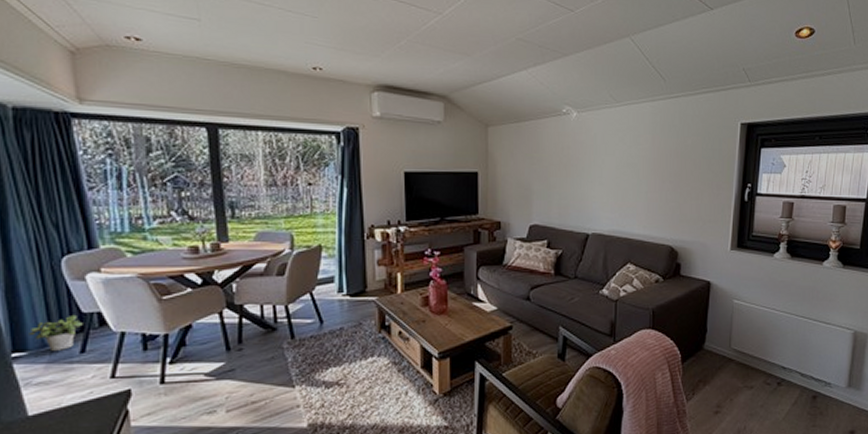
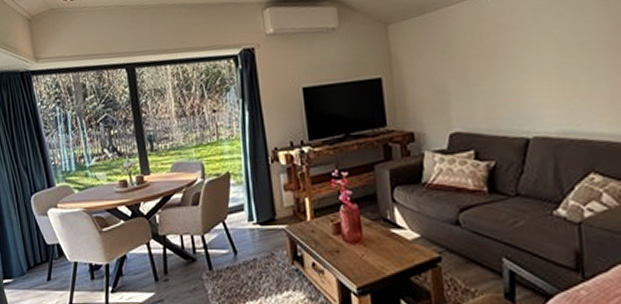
potted plant: present [29,314,83,351] -> none [13,246,48,278]

